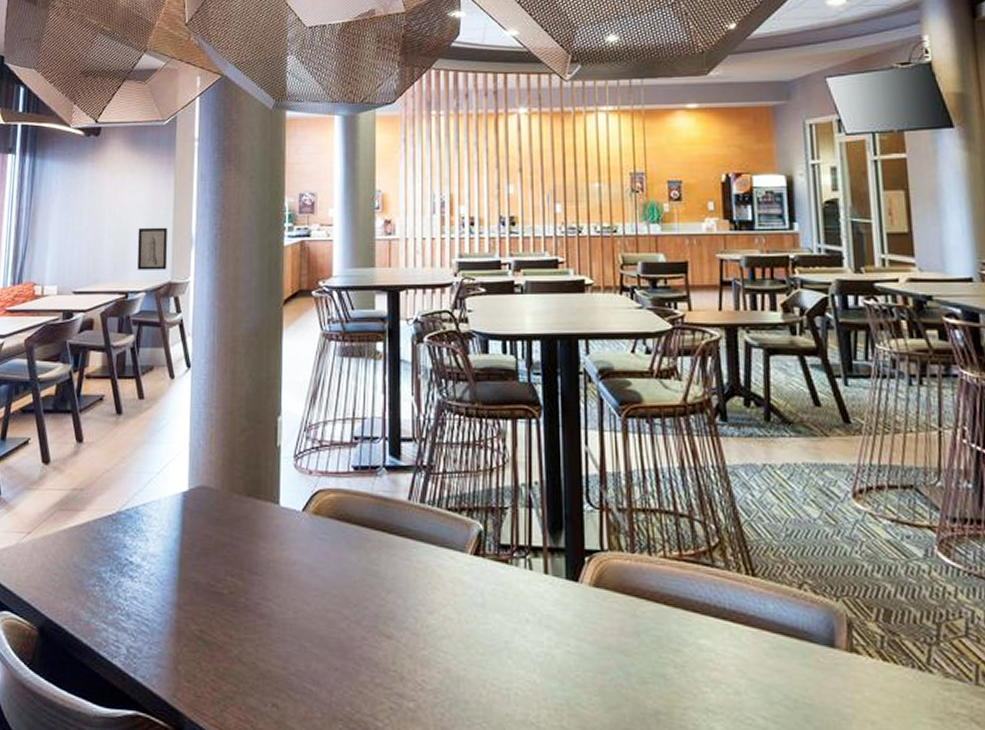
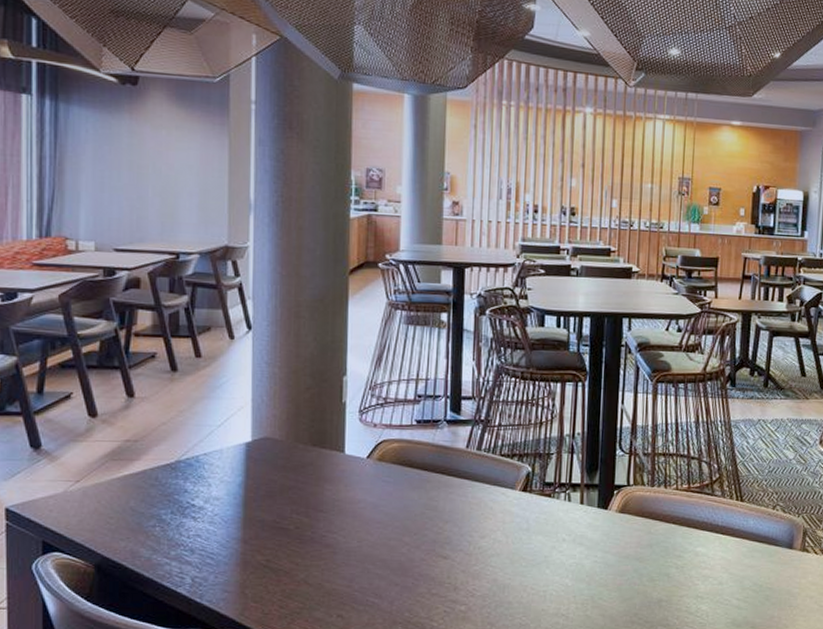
wall art: present [137,227,168,270] -> none [188,188,223,234]

